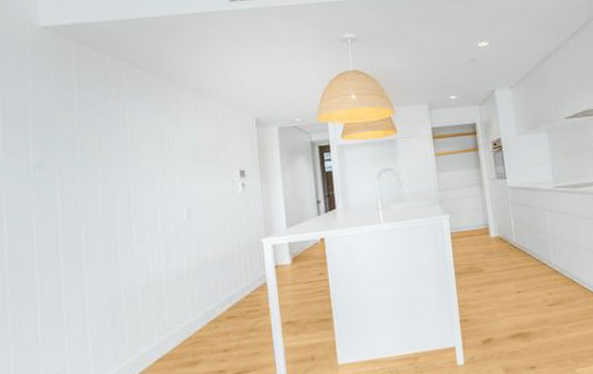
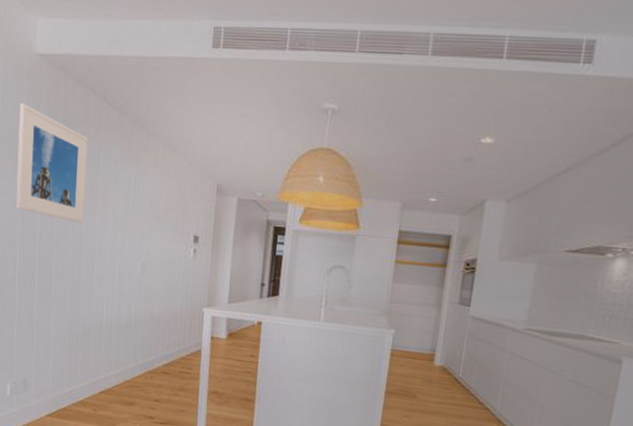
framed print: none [24,75,114,184] -> present [15,103,88,223]

